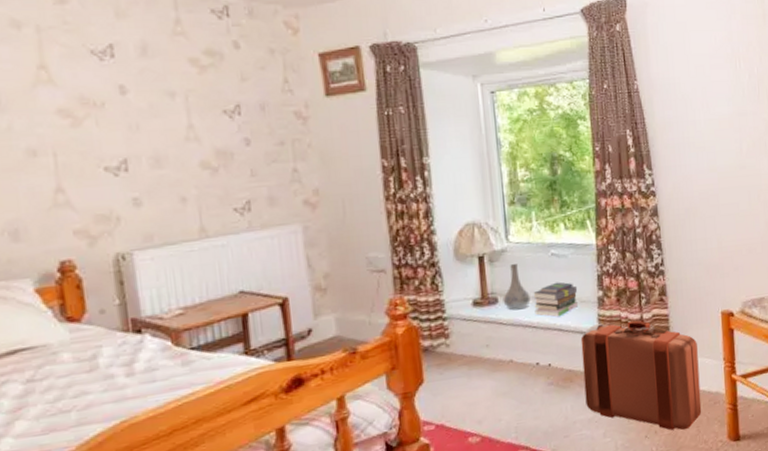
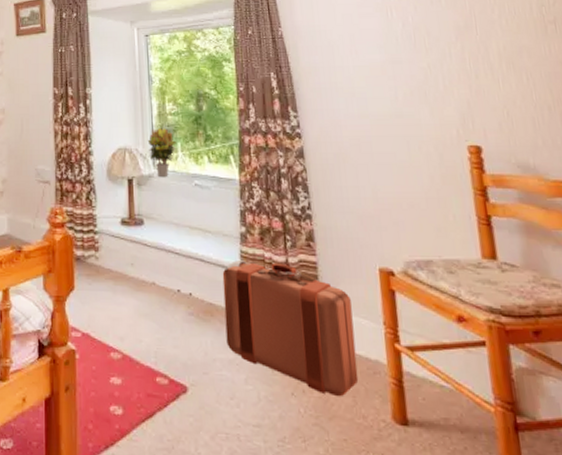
potted plant: none [498,196,530,250] -> present [147,127,176,176]
vase: present [503,264,531,311] -> none [148,190,174,234]
books: present [533,282,578,318] -> none [176,212,220,247]

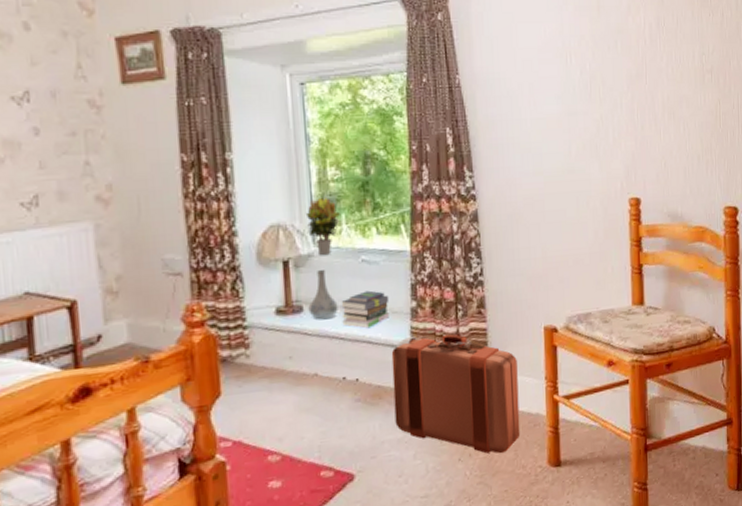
vase: none [148,190,174,234] -> present [308,270,338,320]
books: none [176,212,220,247] -> present [341,290,390,329]

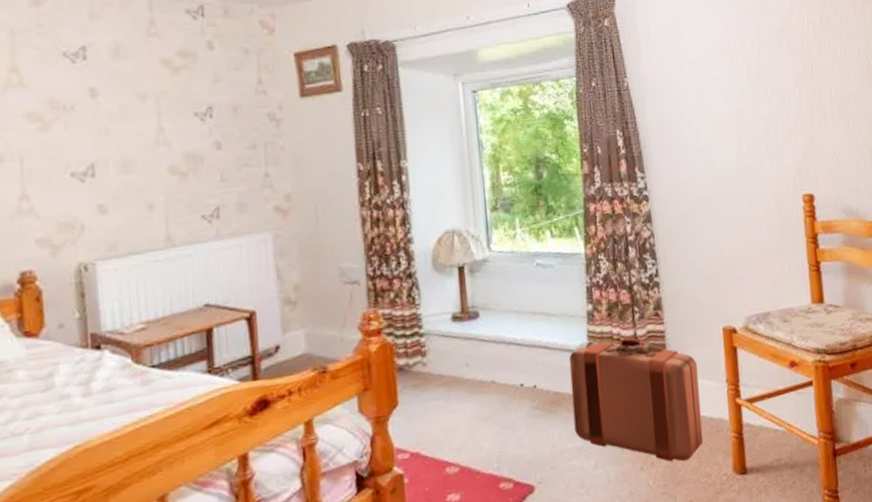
potted plant: present [305,196,340,255] -> none [479,201,514,260]
vase: present [308,270,338,320] -> none [484,275,514,326]
books: present [341,290,390,329] -> none [517,294,565,334]

